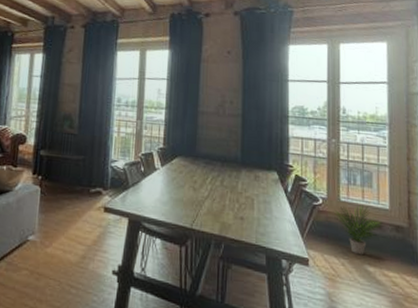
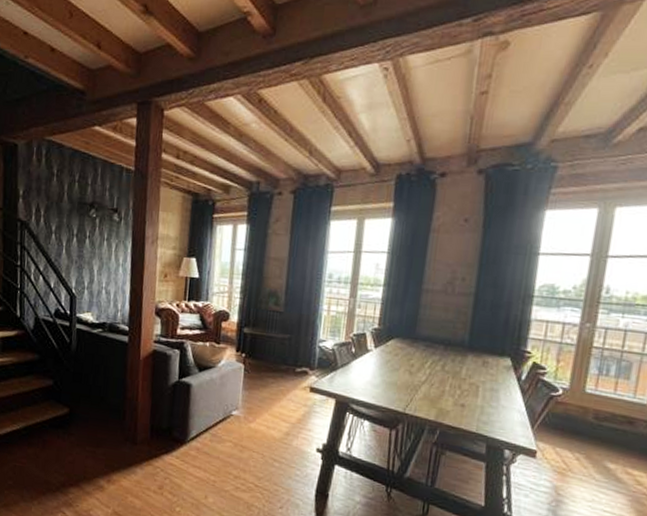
potted plant: present [334,205,383,255] -> none [575,398,636,451]

